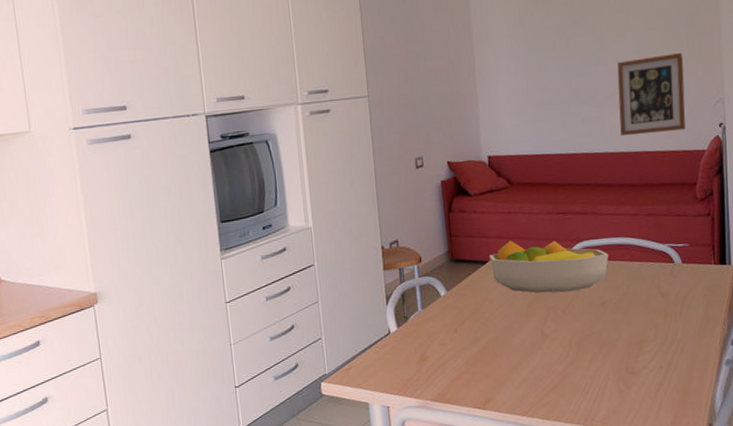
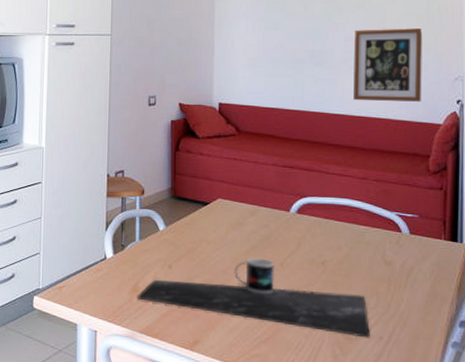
place setting: none [425,309,651,371] -> present [137,258,370,338]
fruit bowl: present [490,240,609,294] -> none [211,185,333,246]

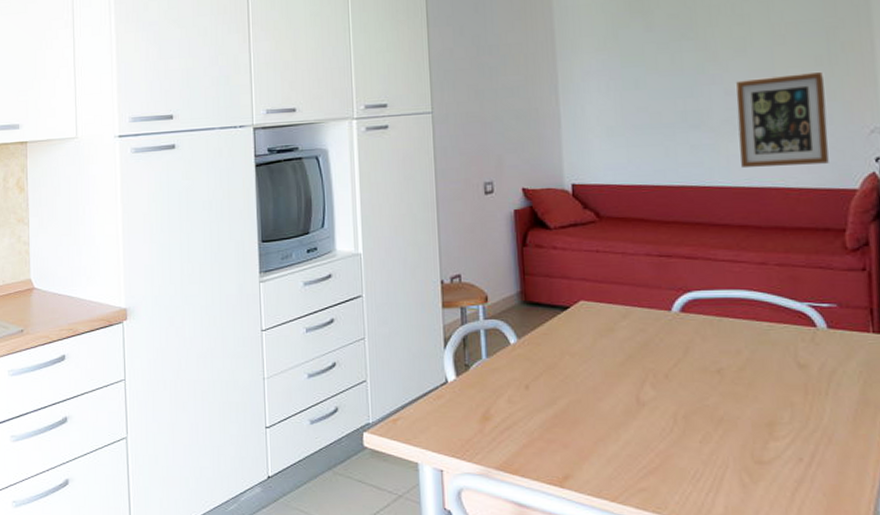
place setting: present [137,258,370,338] -> none [489,370,786,461]

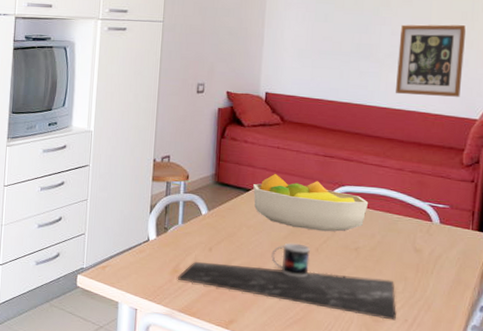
place setting: none [489,370,786,461] -> present [177,243,397,321]
fruit bowl: none [572,283,727,352] -> present [253,173,369,232]

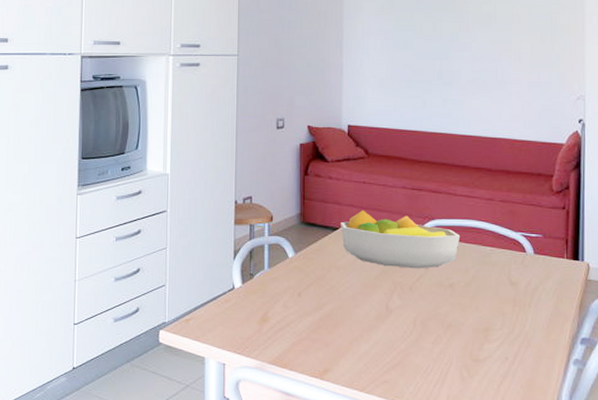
place setting: present [177,243,397,321] -> none [266,283,496,359]
wall art: present [396,24,467,97] -> none [480,47,547,122]

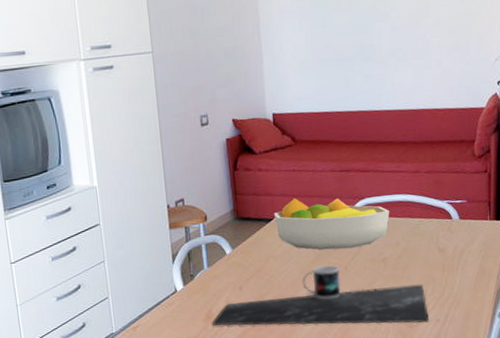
place setting: none [266,283,496,359] -> present [211,265,429,326]

